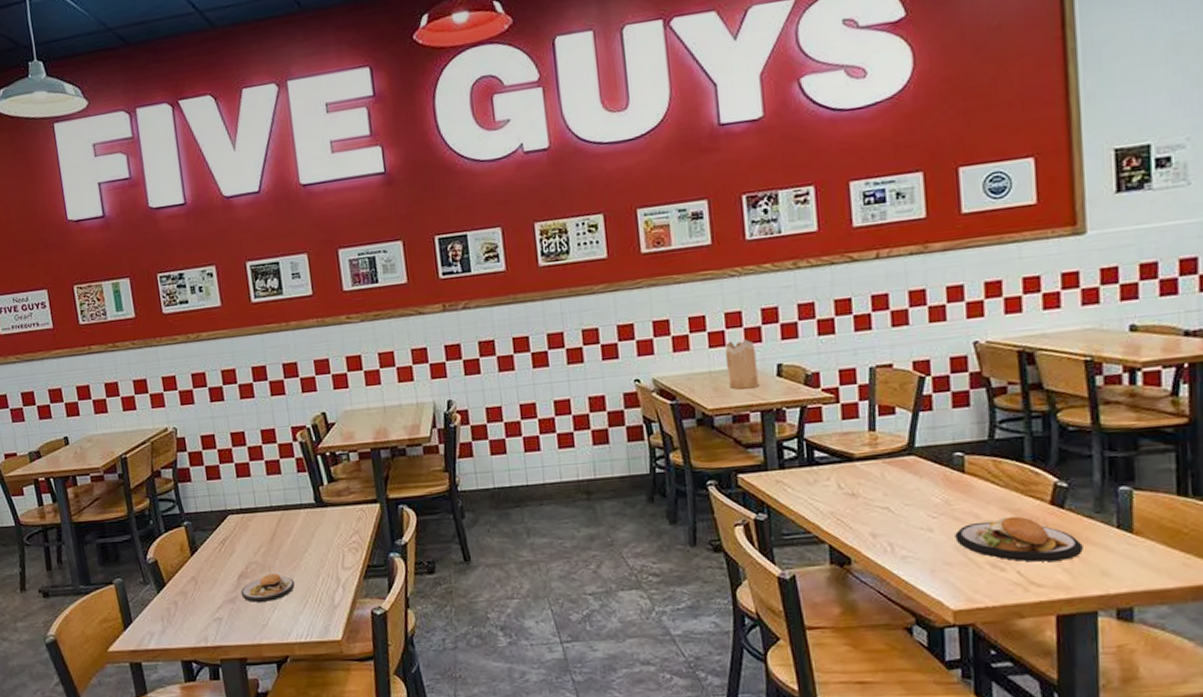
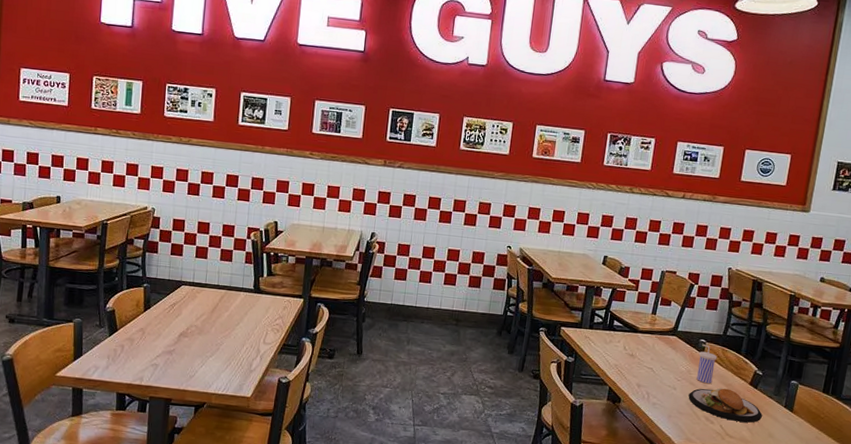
burger: present [241,566,295,602] -> none [178,330,223,358]
paper bag: present [725,339,759,390] -> none [569,233,593,269]
beverage cup: none [956,458,989,515] -> present [696,344,718,384]

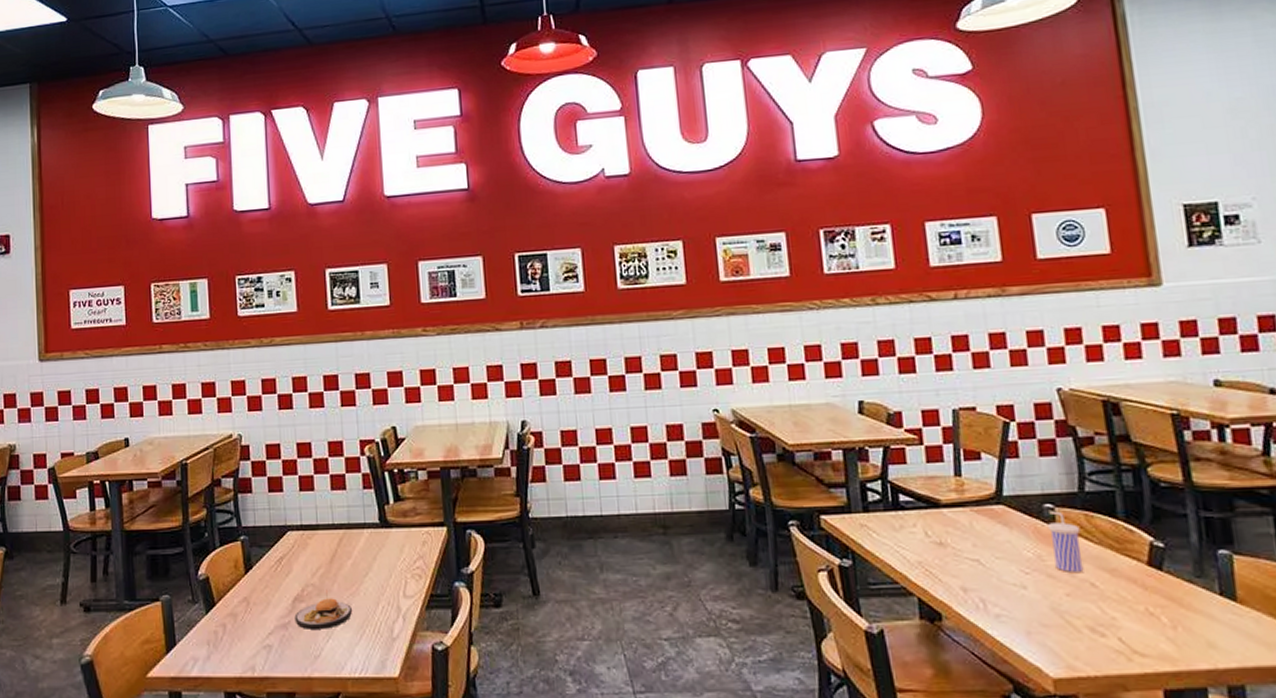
burger: none [178,330,223,358] -> present [294,589,352,629]
burger: present [688,388,762,423] -> none [1050,576,1186,628]

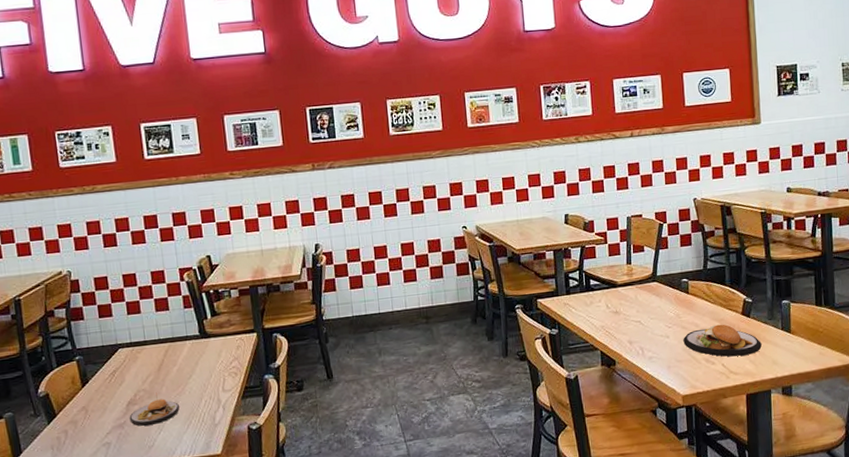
beverage cup: present [1047,511,1084,572] -> none [683,283,704,324]
burger: none [1050,576,1186,628] -> present [683,324,762,357]

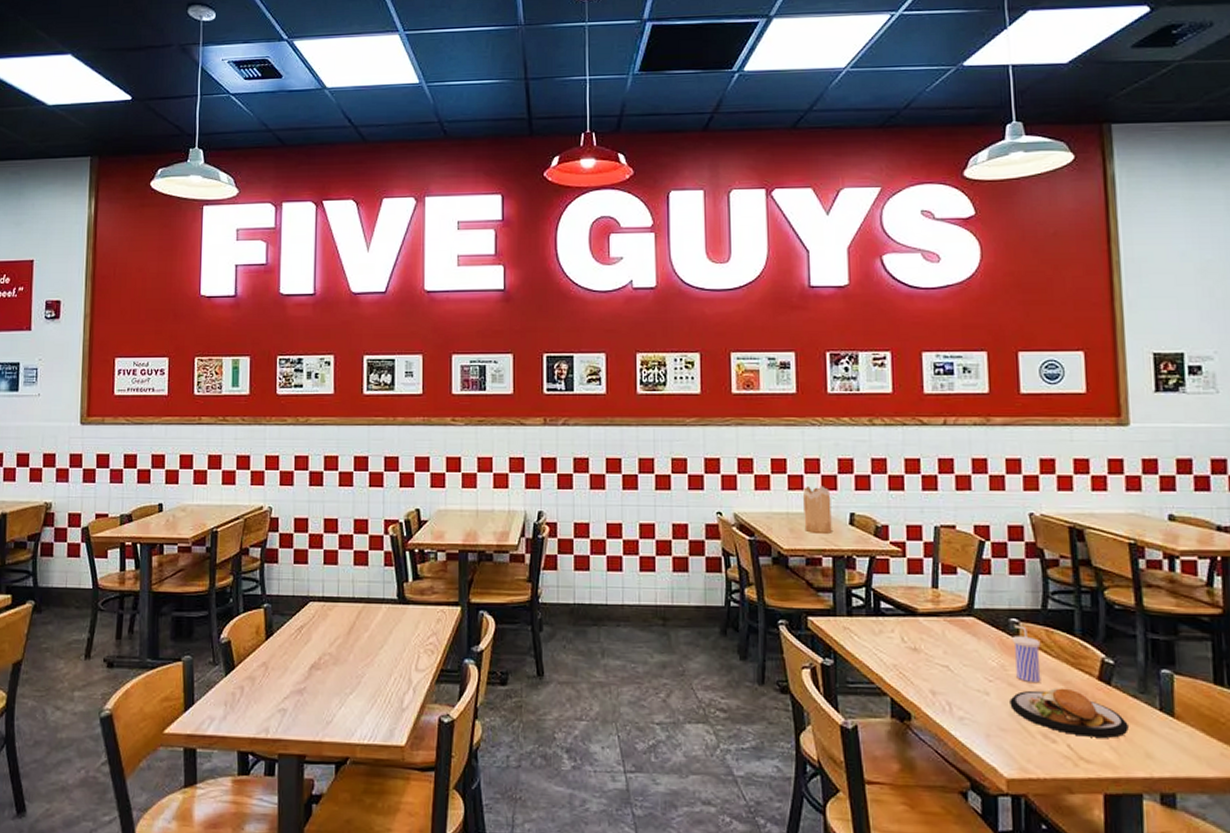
burger: present [129,392,179,426] -> none [310,659,365,697]
paper bag: none [528,195,552,234] -> present [803,485,832,533]
beverage cup: none [683,283,704,324] -> present [1011,625,1041,682]

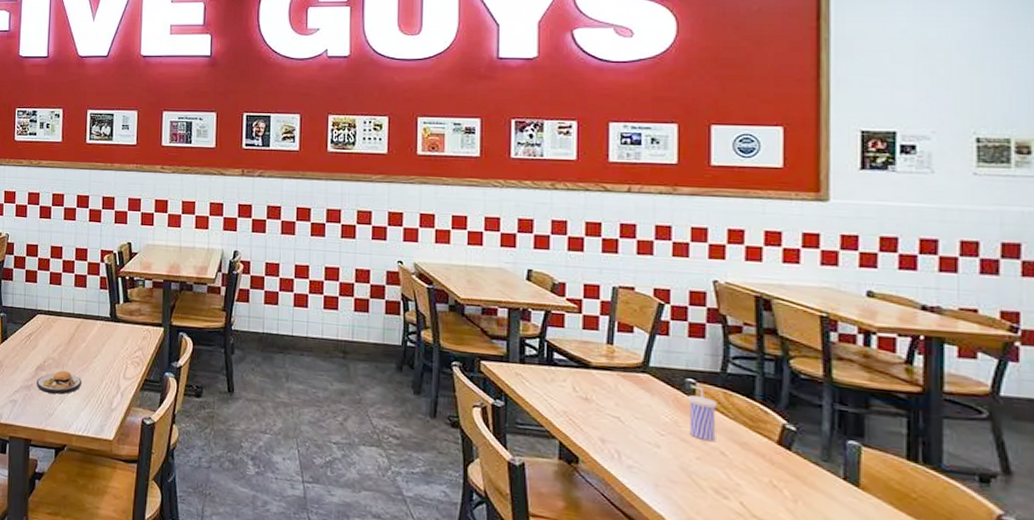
burger: none [310,659,365,697] -> present [36,363,81,394]
paper bag: present [803,485,832,533] -> none [482,242,509,287]
burger: present [1010,688,1129,738] -> none [681,447,808,501]

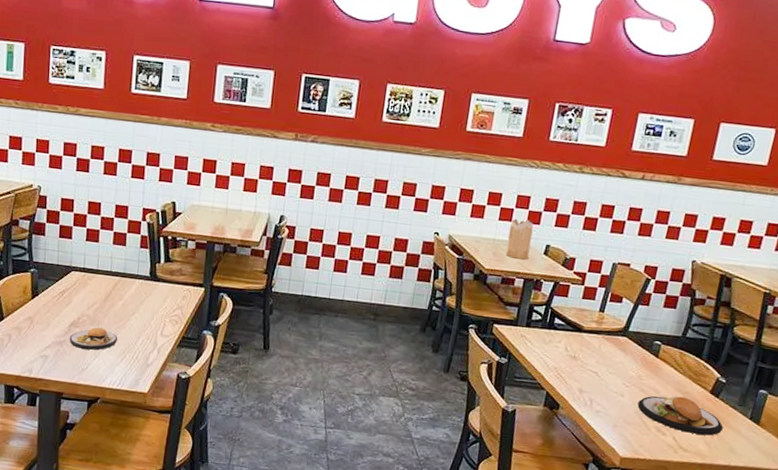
paper bag: none [482,242,509,287] -> present [506,219,534,260]
burger: none [681,447,808,501] -> present [637,396,723,436]
beverage cup: present [687,385,718,441] -> none [648,346,674,391]

